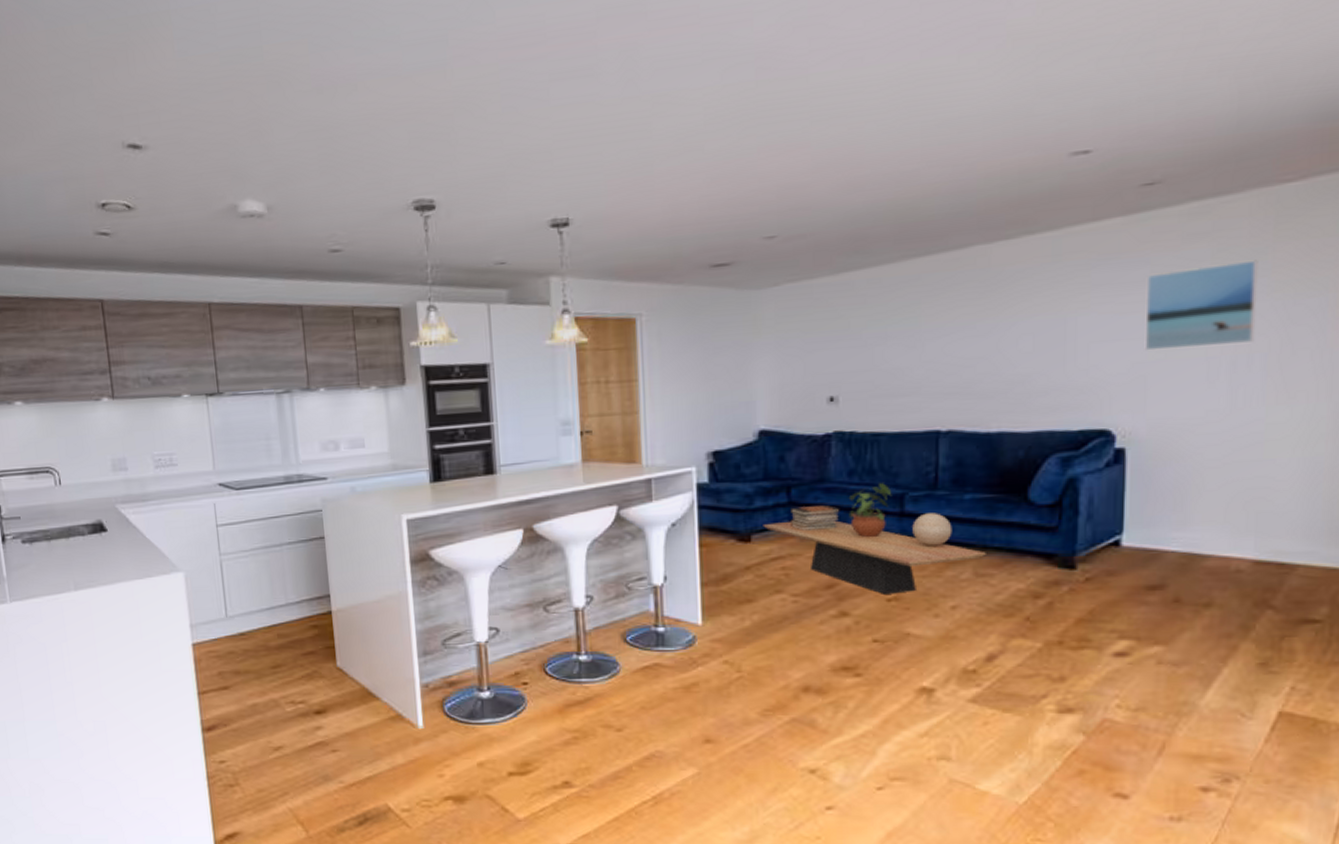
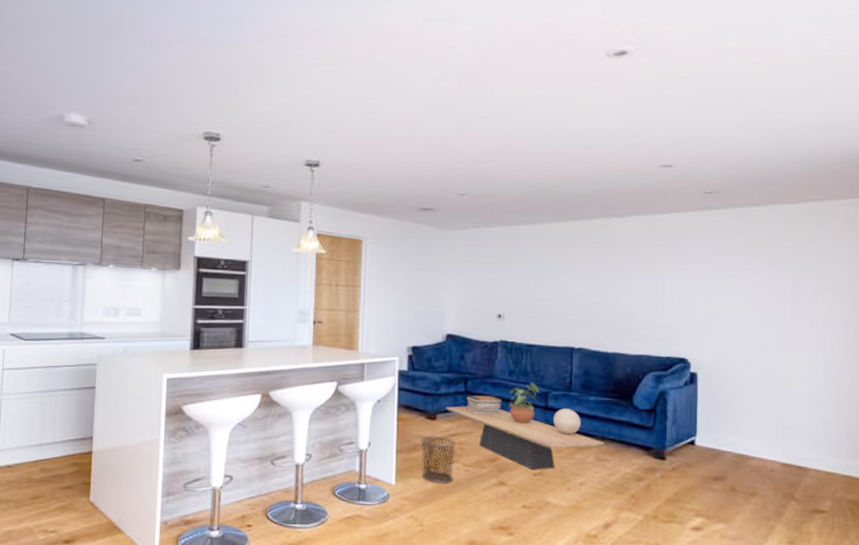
waste bin: none [731,560,780,620] -> present [420,435,456,484]
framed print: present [1144,260,1258,351] -> none [708,251,776,306]

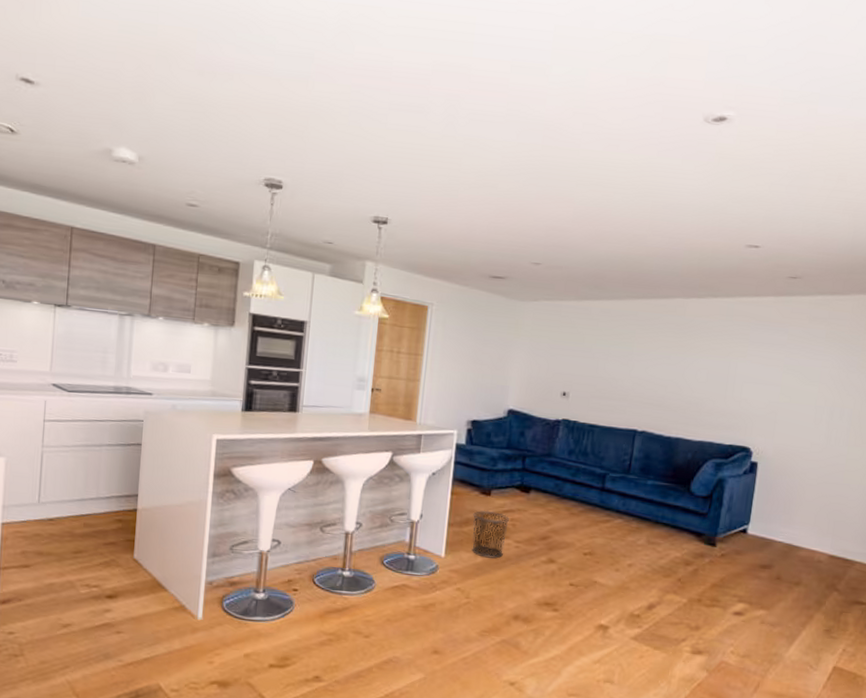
coffee table: present [445,406,604,470] -> none [501,482,657,550]
book stack: present [466,395,503,415] -> none [522,472,560,494]
potted plant: present [508,382,540,425] -> none [564,462,598,505]
decorative sphere: present [553,408,581,435] -> none [608,491,637,517]

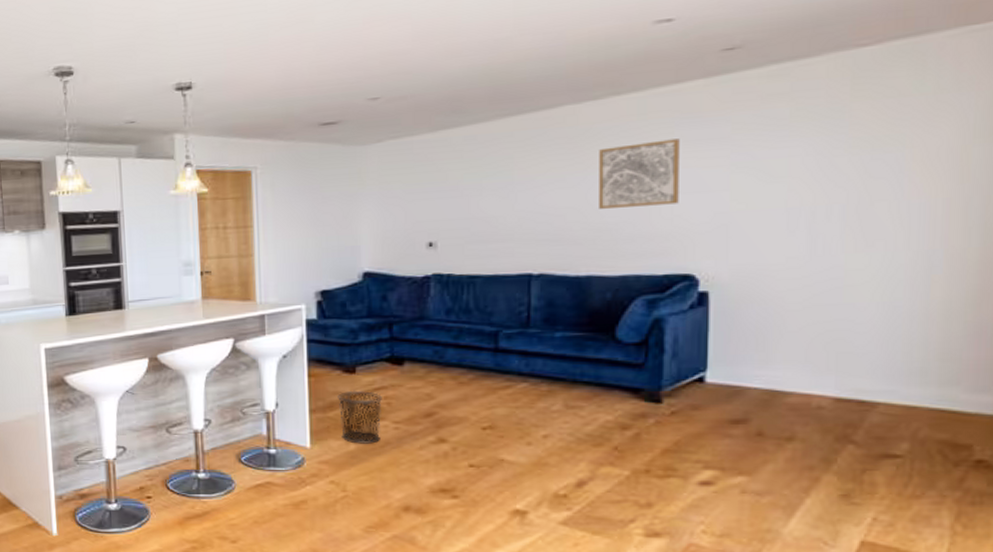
wall art: none [691,337,753,390] -> present [599,138,680,209]

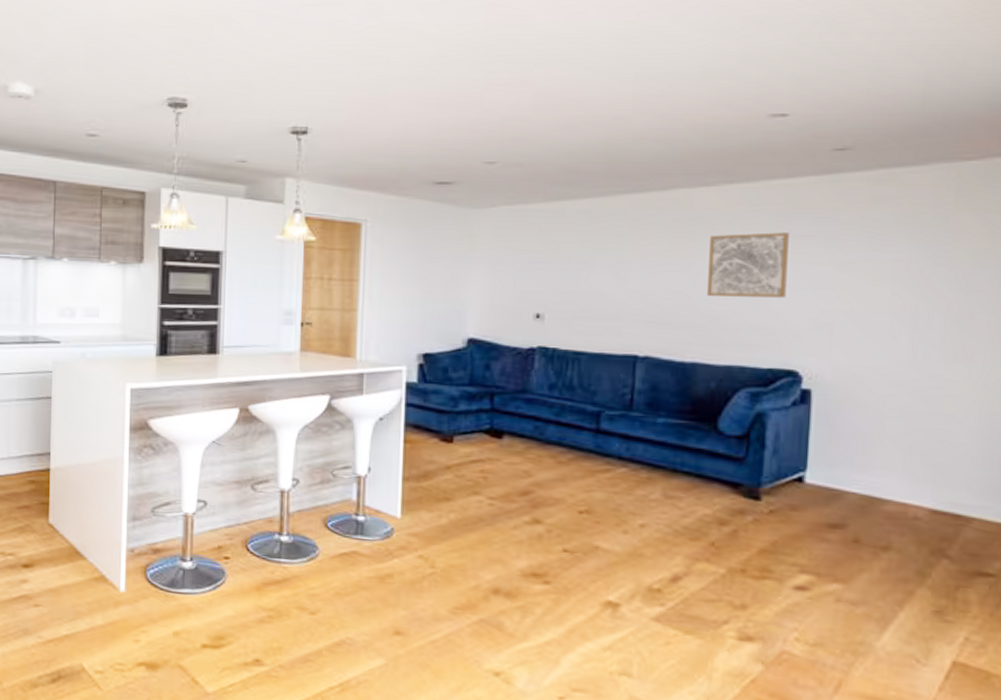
waste bin: present [338,390,382,444] -> none [433,460,478,519]

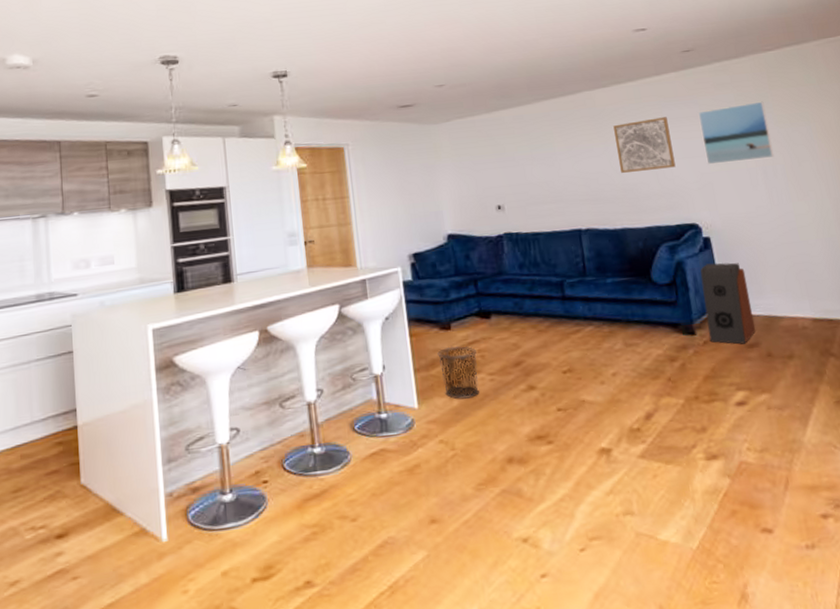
waste bin: none [433,460,478,519] -> present [437,346,479,400]
speaker: none [778,421,850,523] -> present [700,262,756,344]
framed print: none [832,227,940,302] -> present [698,101,774,165]

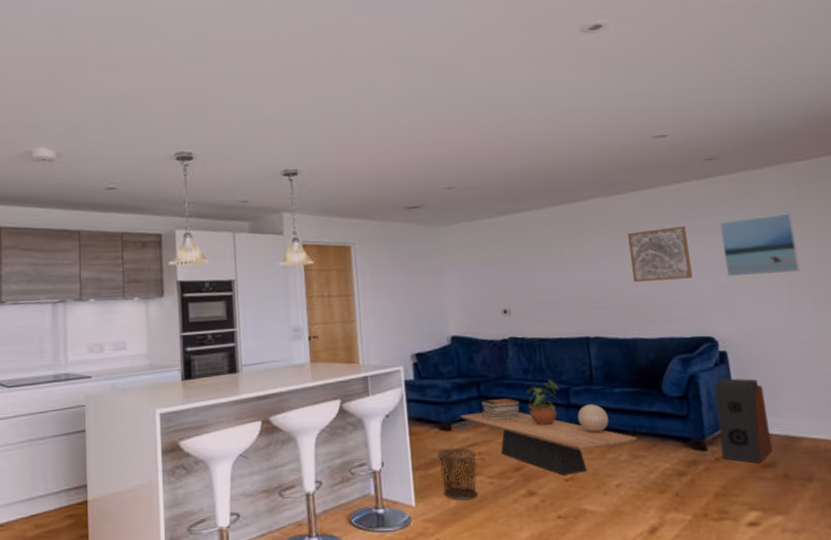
coffee table: none [459,306,630,368] -> present [460,411,637,475]
book stack: none [479,293,517,317] -> present [481,397,520,420]
potted plant: none [522,272,554,320] -> present [525,378,559,426]
decorative sphere: none [572,295,603,324] -> present [577,404,609,433]

